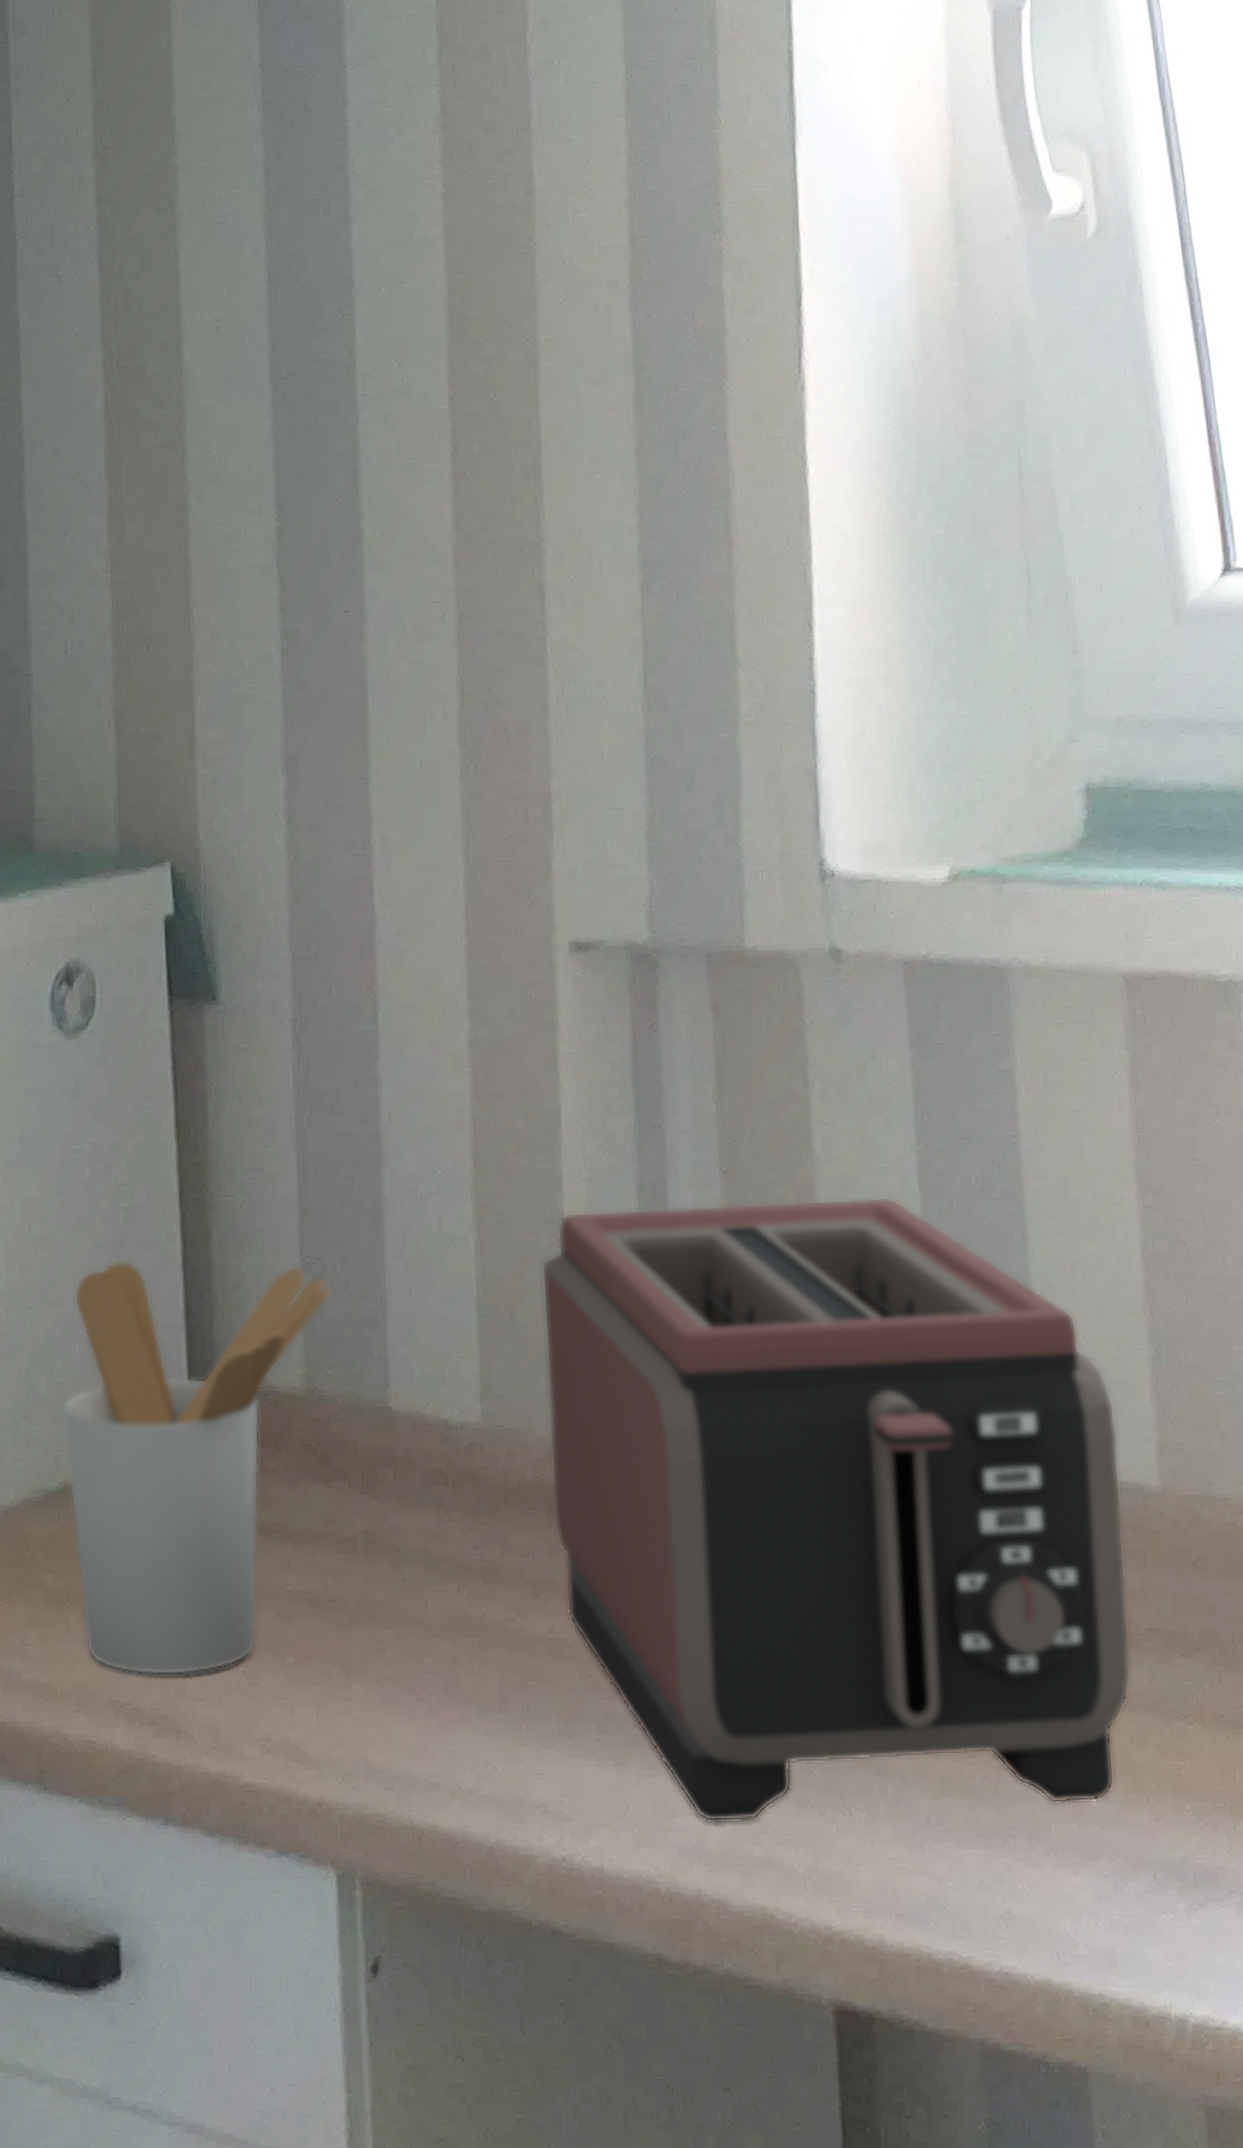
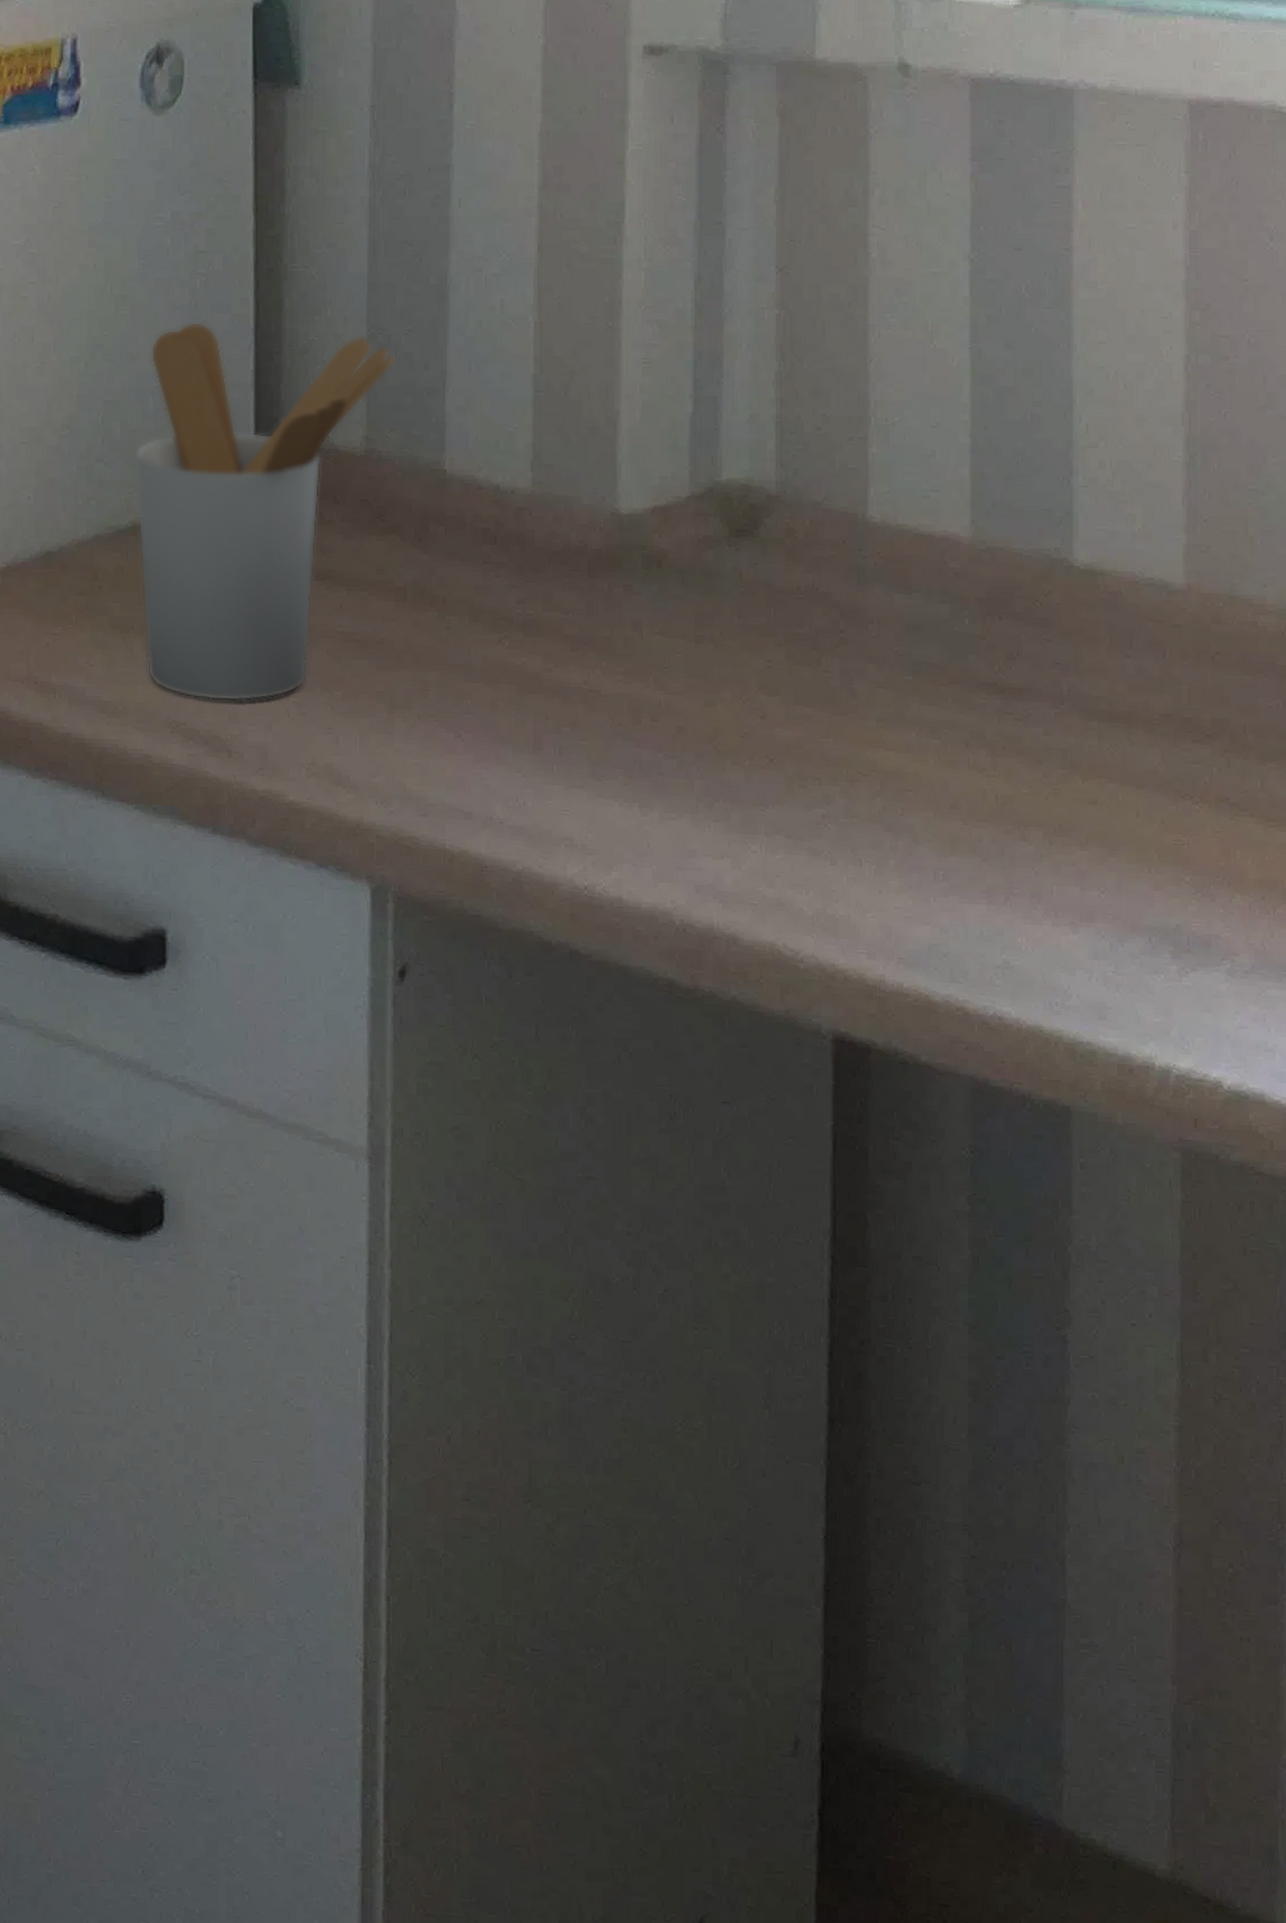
toaster: present [541,1196,1132,1822] -> none [595,299,1147,869]

